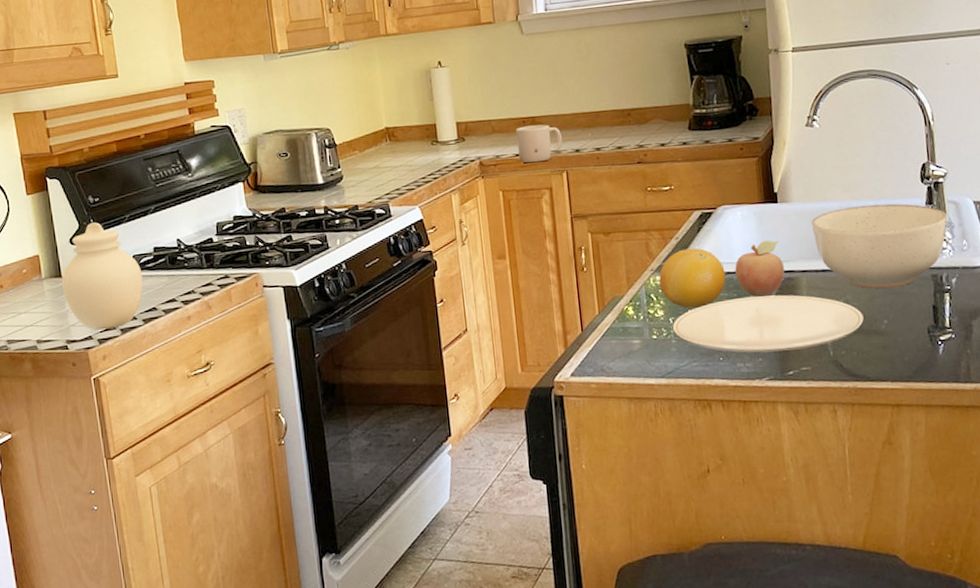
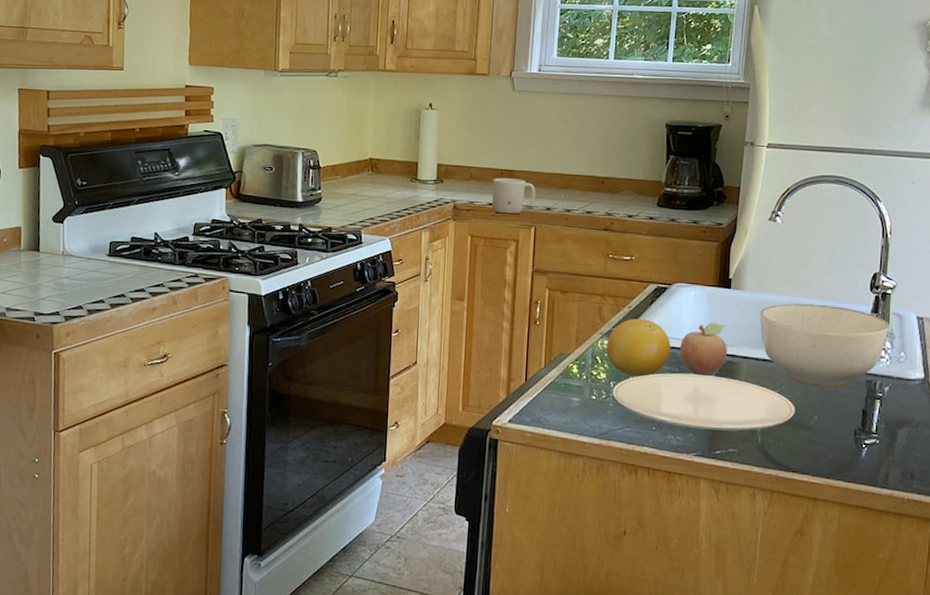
jar: present [61,222,143,331] -> none [38,204,117,308]

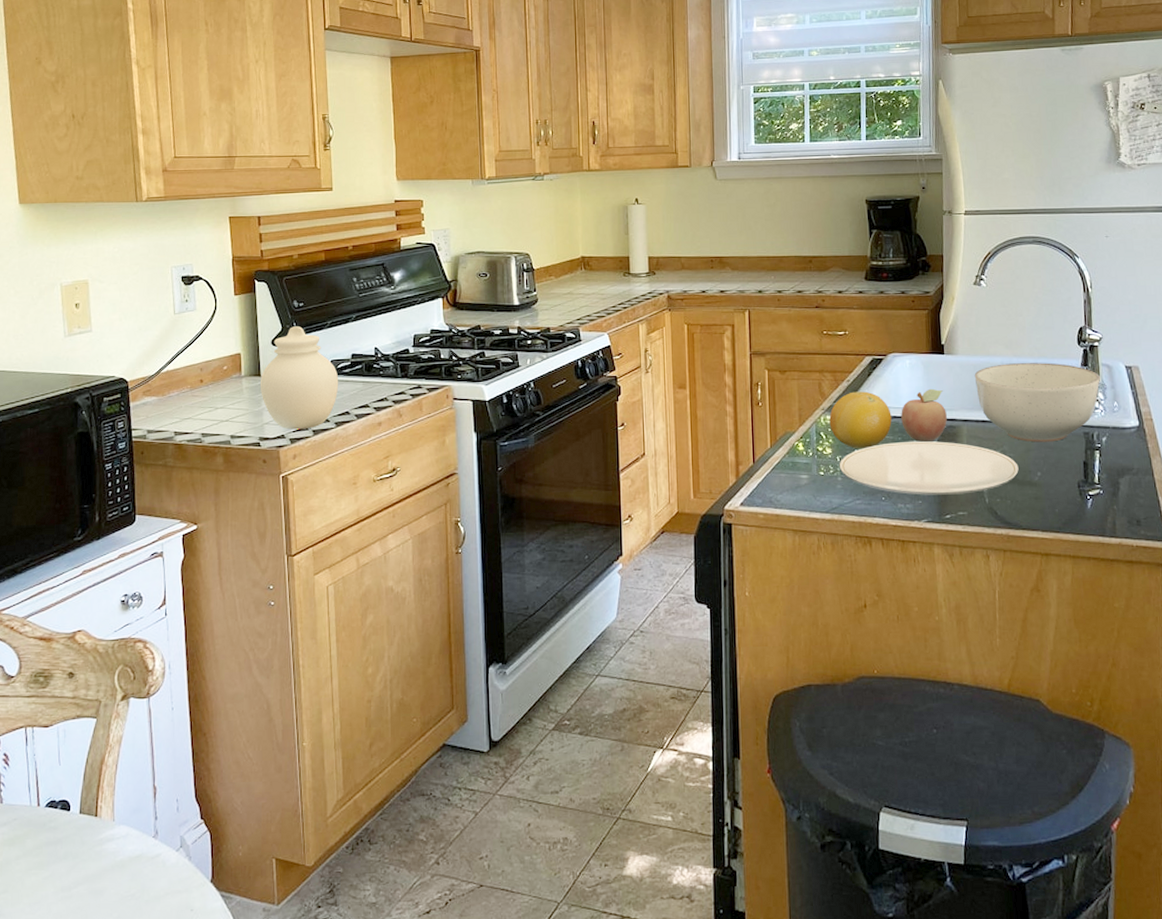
jar: none [38,204,117,308] -> present [260,326,339,430]
mug: present [492,178,536,215] -> none [703,264,747,300]

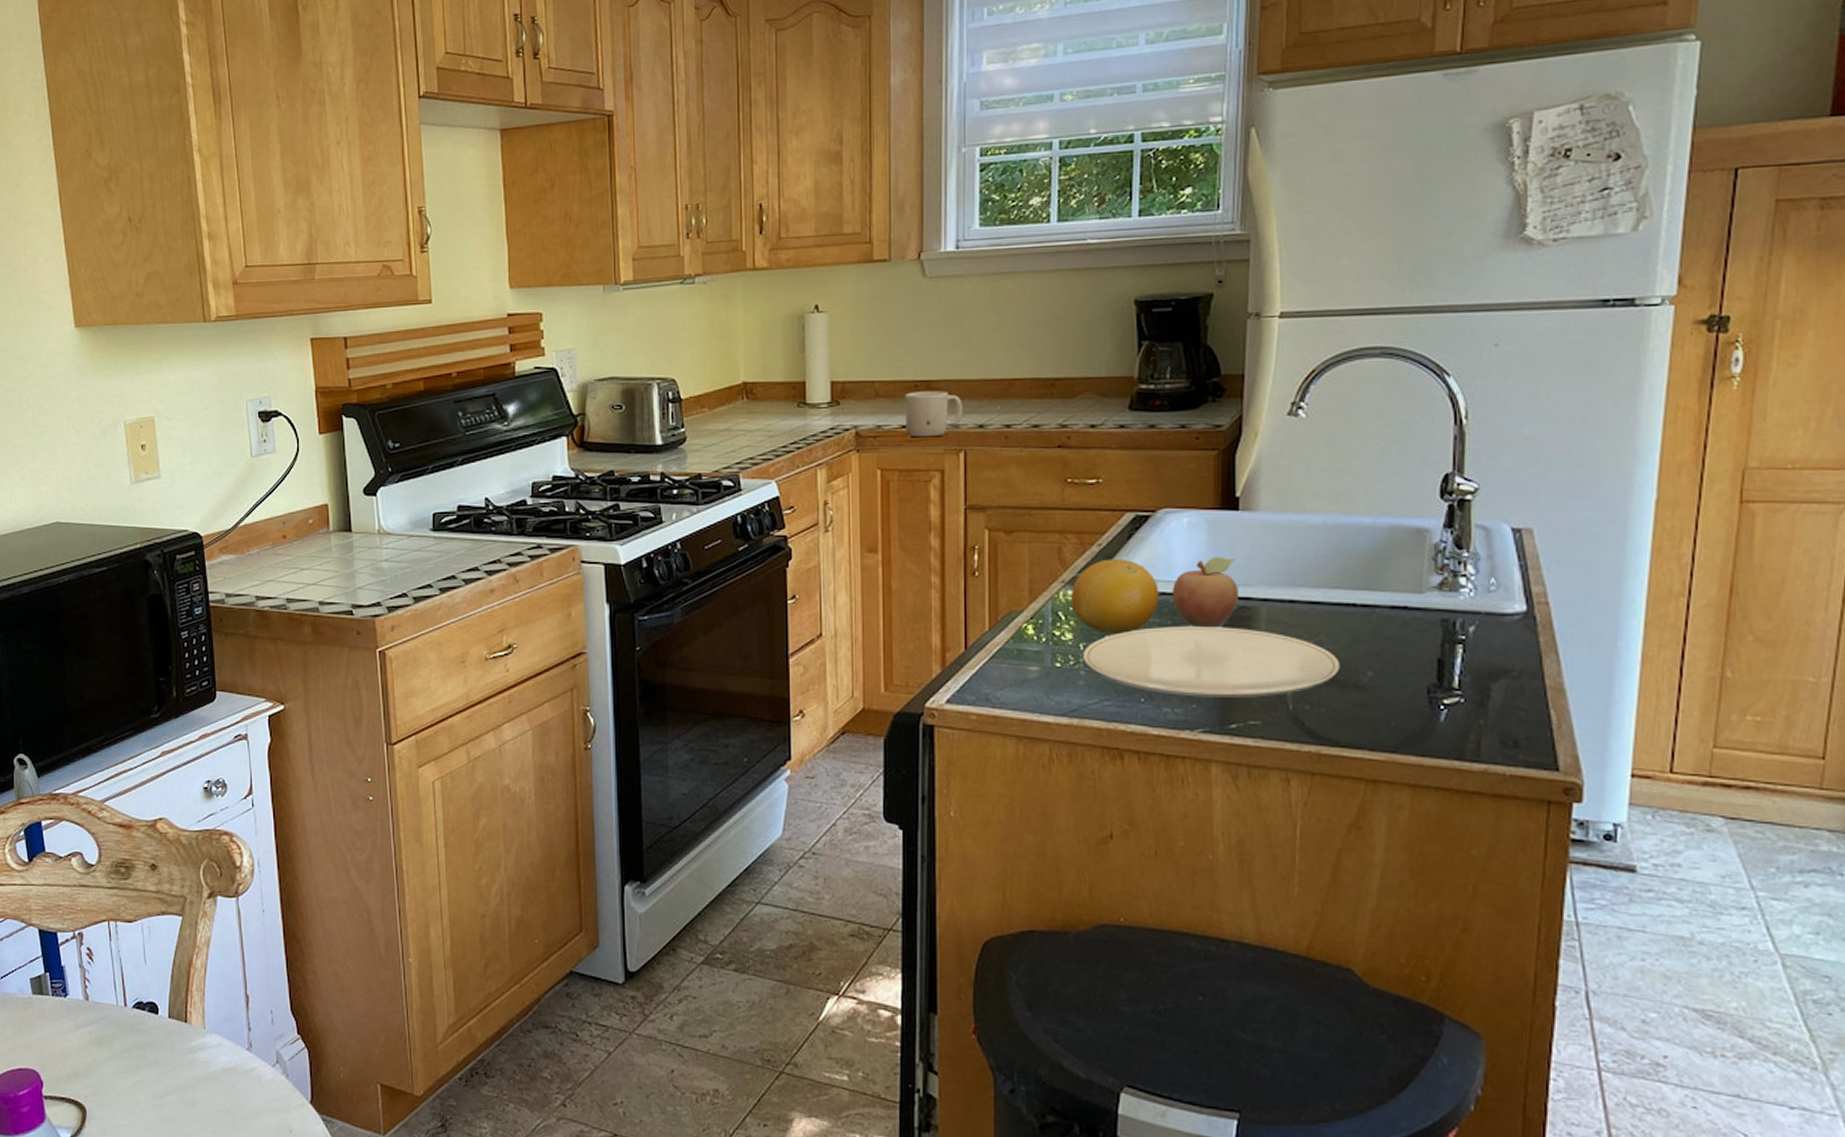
jar: present [260,326,339,430] -> none [351,472,443,596]
mug: none [703,264,747,300] -> present [904,390,964,438]
bowl: present [974,363,1100,442] -> none [1281,523,1471,631]

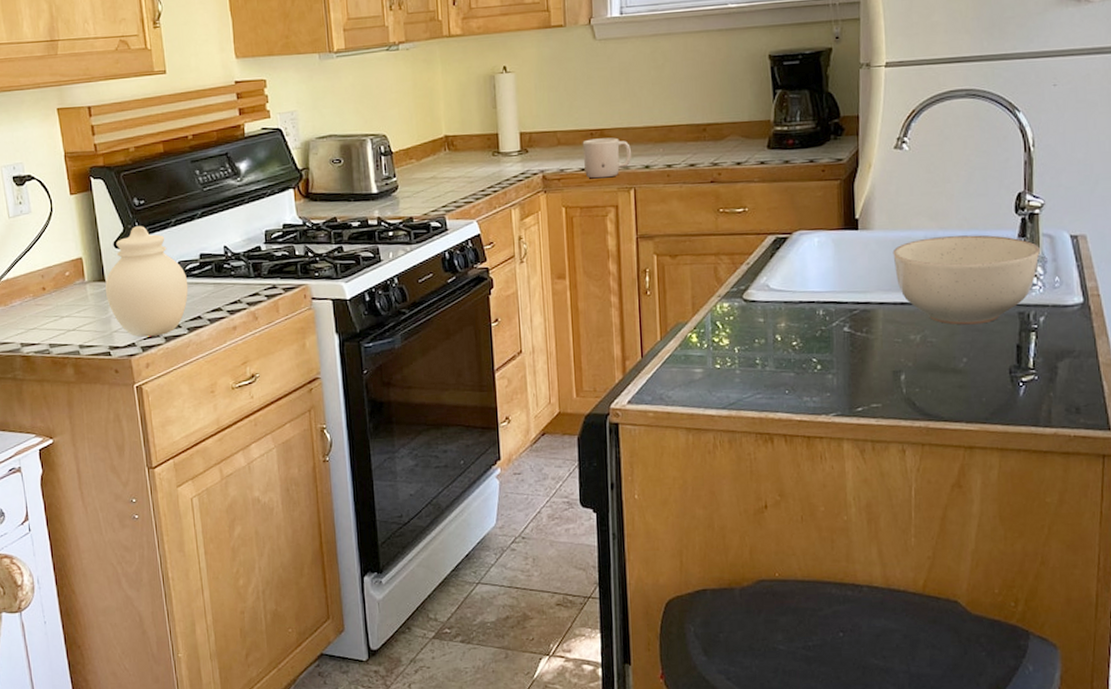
jar: none [351,472,443,596] -> present [105,226,189,338]
fruit: present [1071,559,1159,635] -> none [726,274,797,339]
plate: present [1082,627,1340,698] -> none [737,327,942,387]
fruit: present [1172,556,1238,628] -> none [808,269,860,329]
bowl: none [1281,523,1471,631] -> present [893,235,1040,325]

